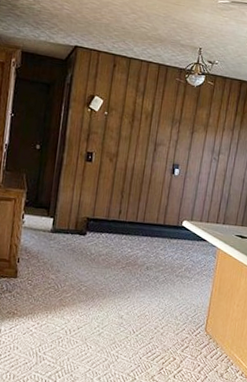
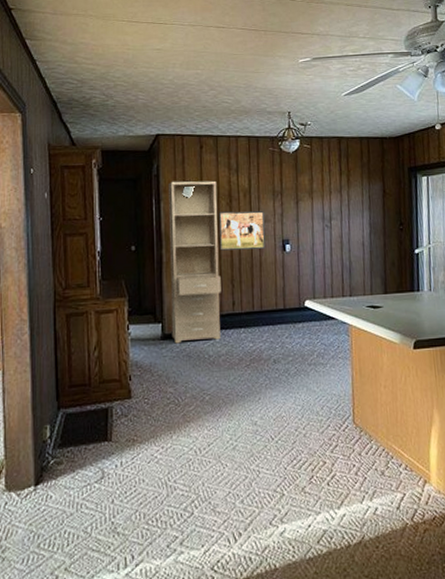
storage cabinet: none [60,92,123,241] -> present [168,181,221,344]
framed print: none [116,128,162,169] -> present [218,211,266,251]

